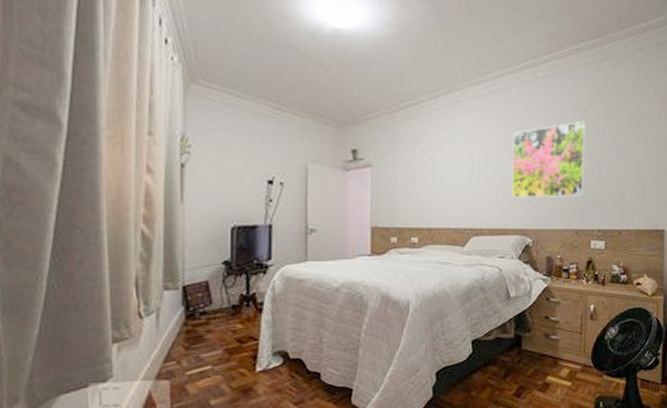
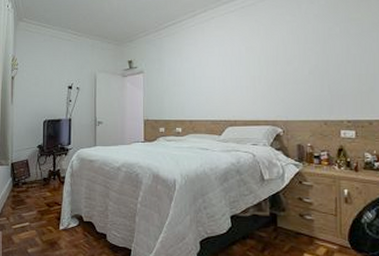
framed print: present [511,120,586,198] -> none [260,25,330,94]

